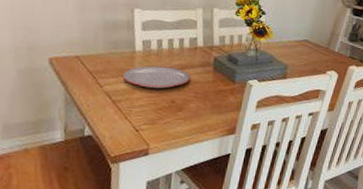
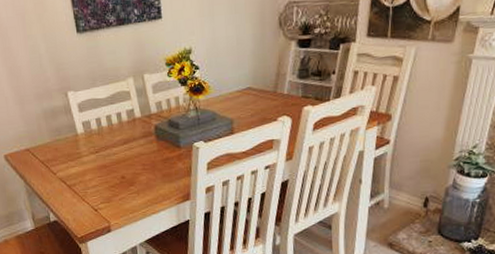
plate: present [122,65,191,89] -> none [71,143,135,168]

